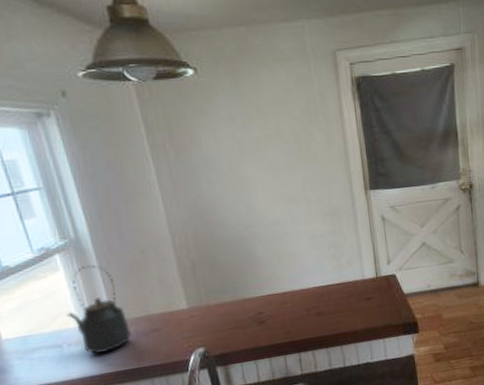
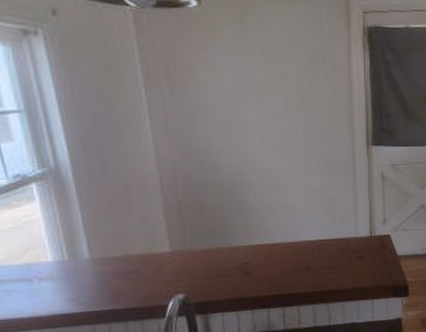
kettle: present [66,265,133,354] -> none [39,198,109,291]

